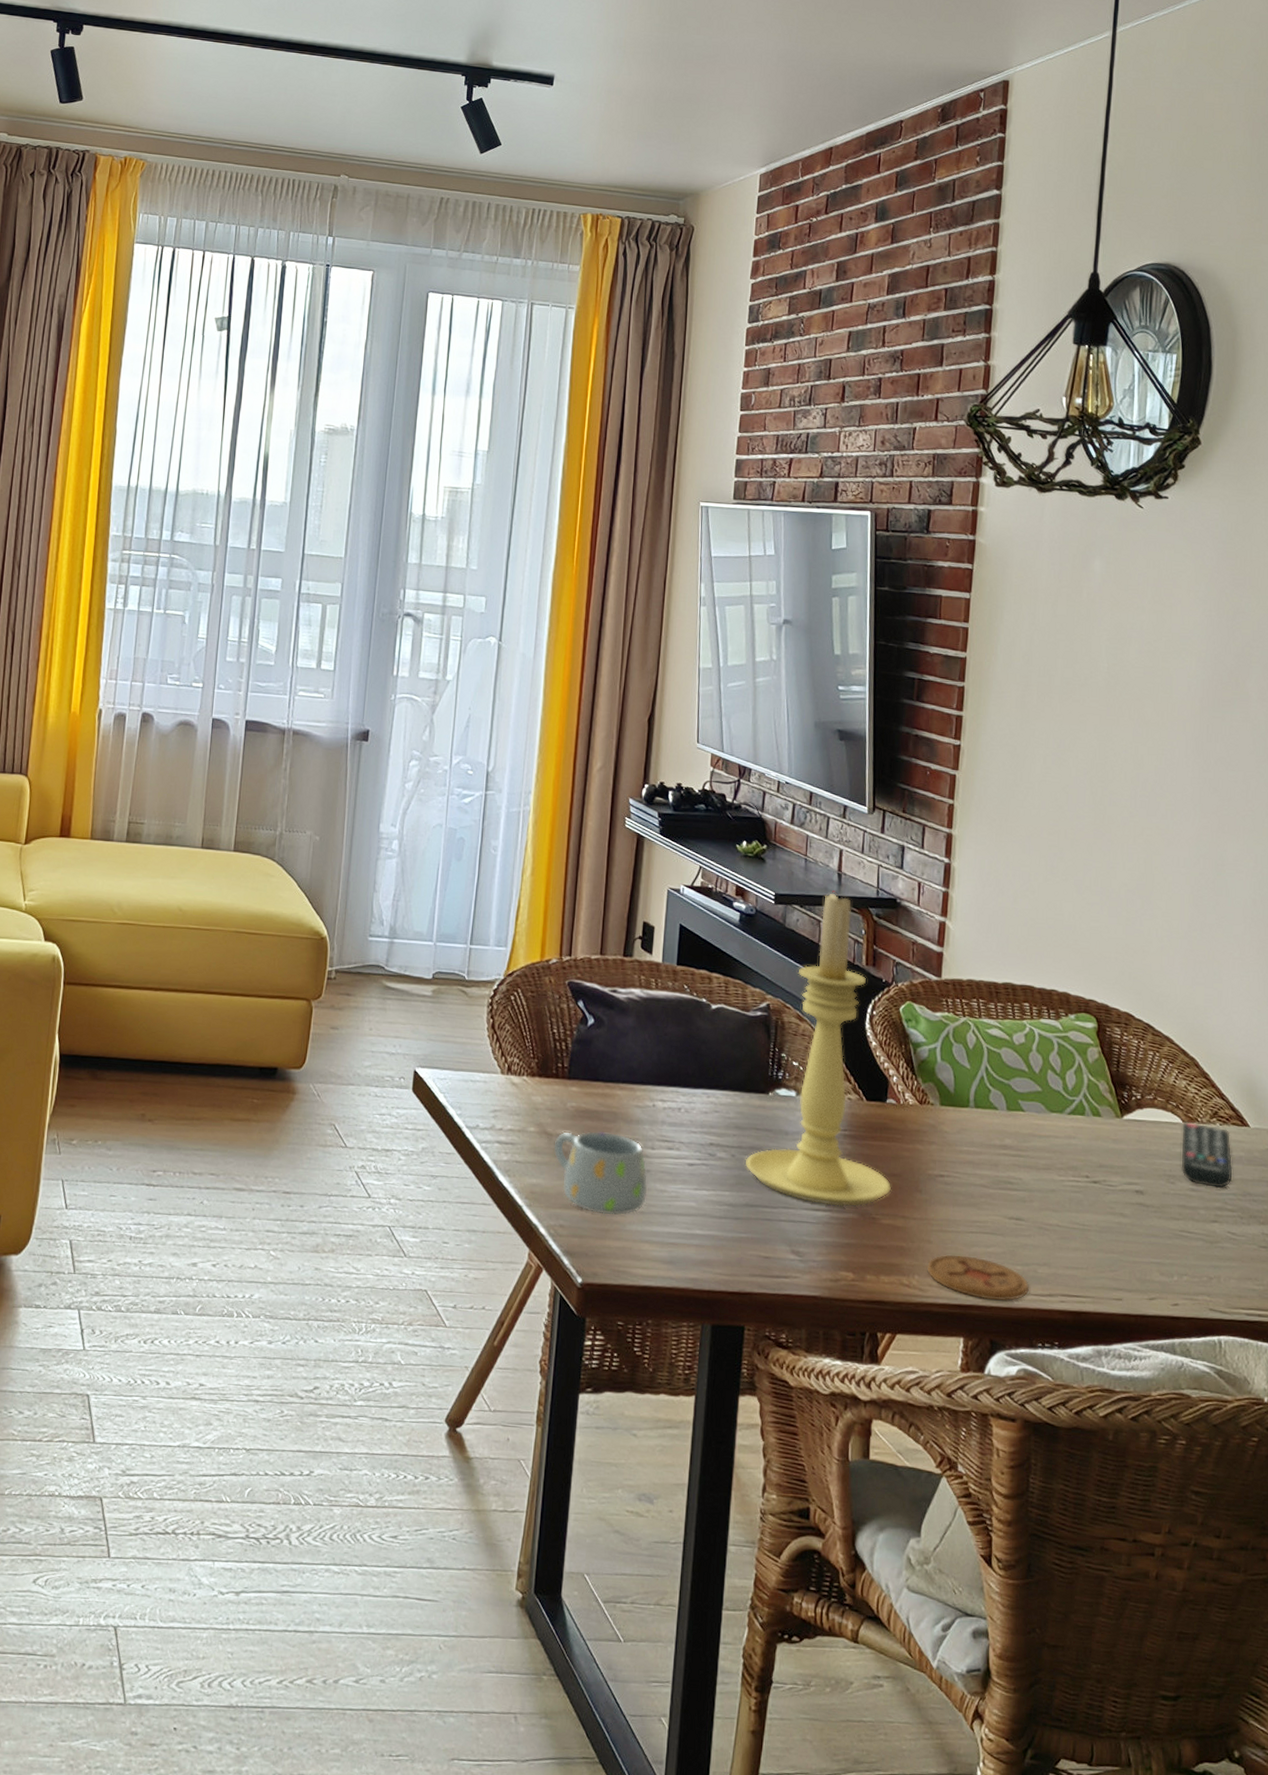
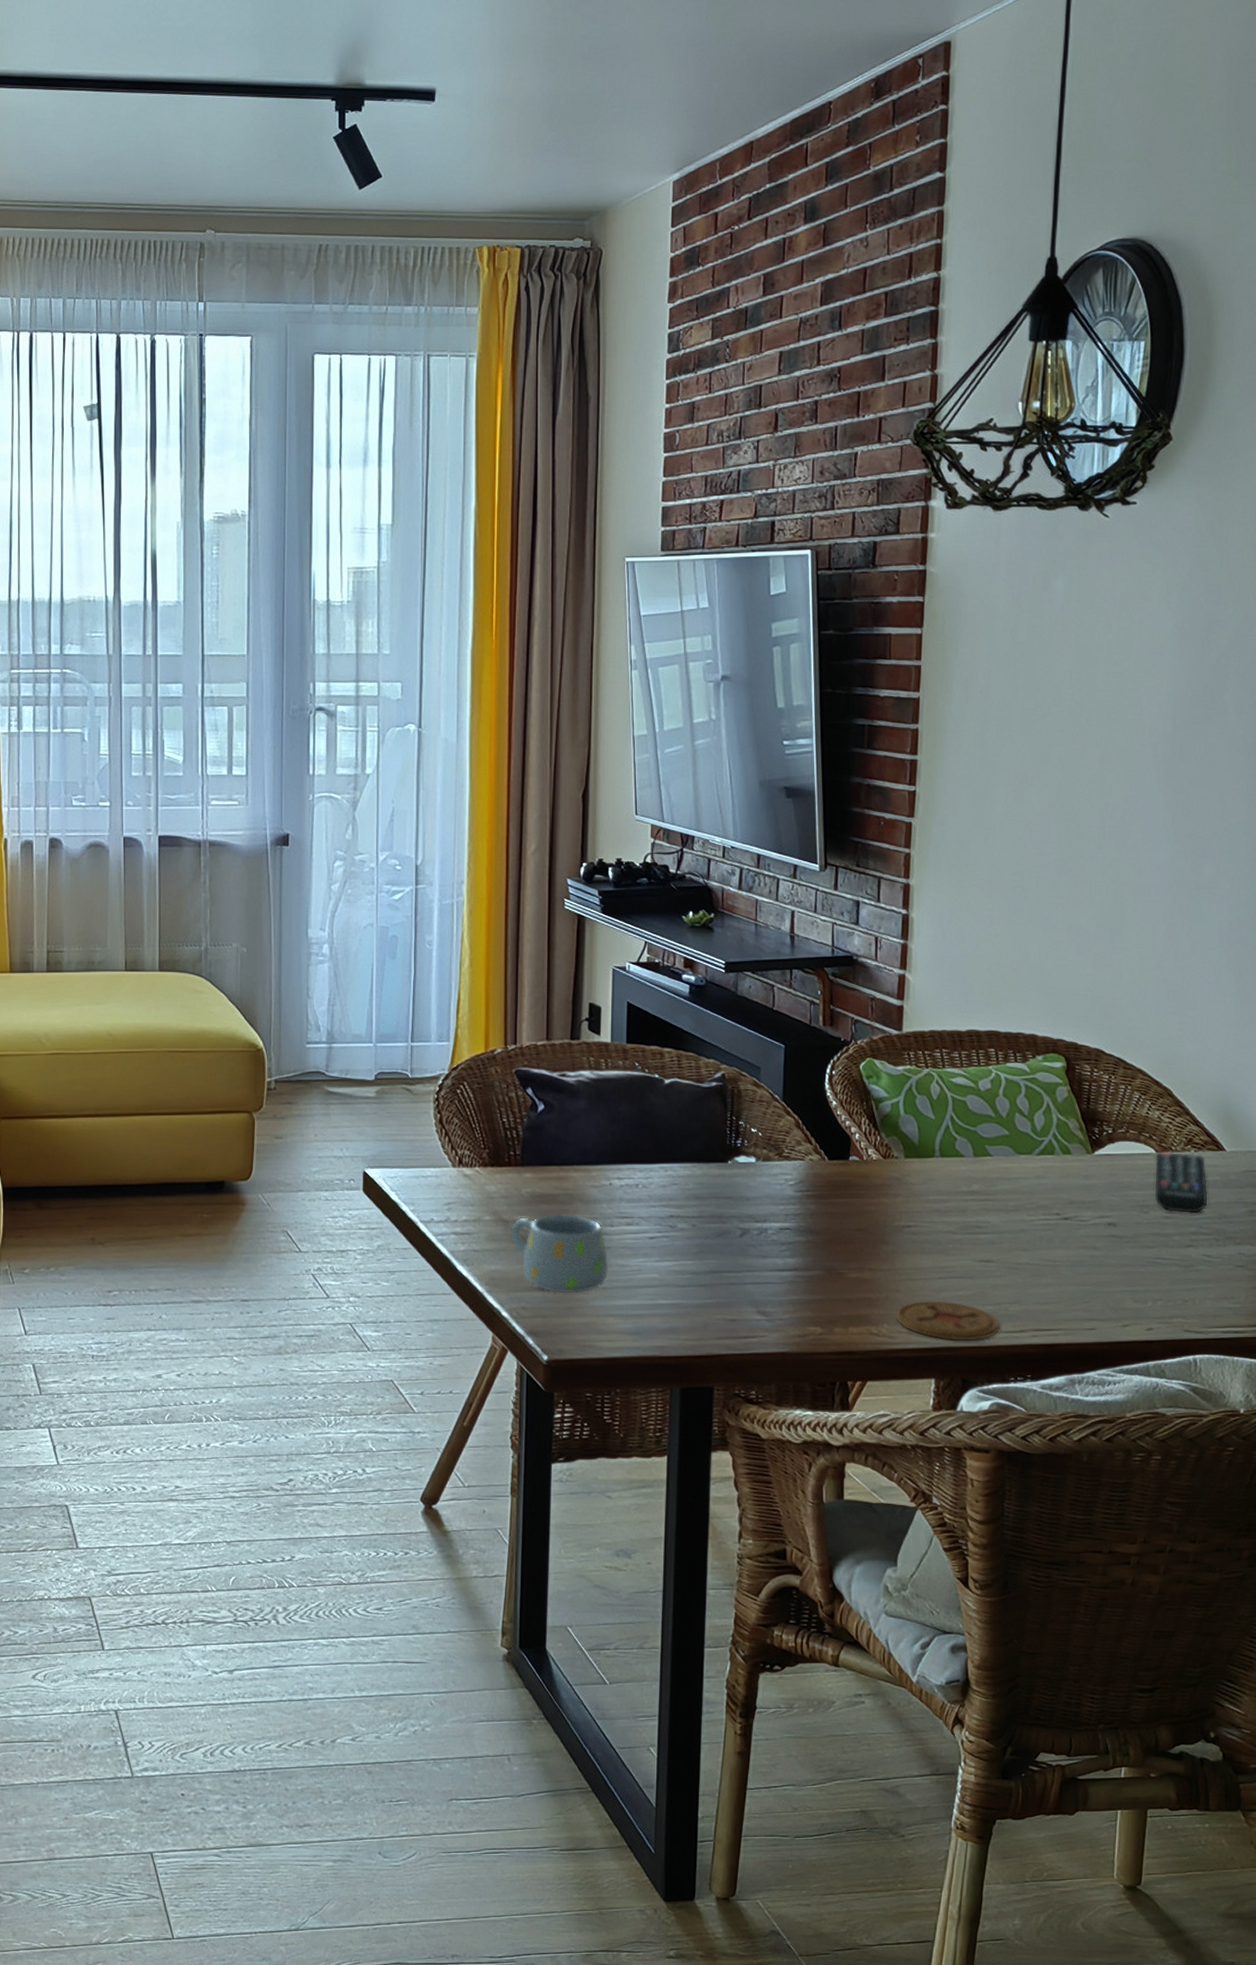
candle holder: present [744,891,892,1207] -> none [706,954,858,1265]

